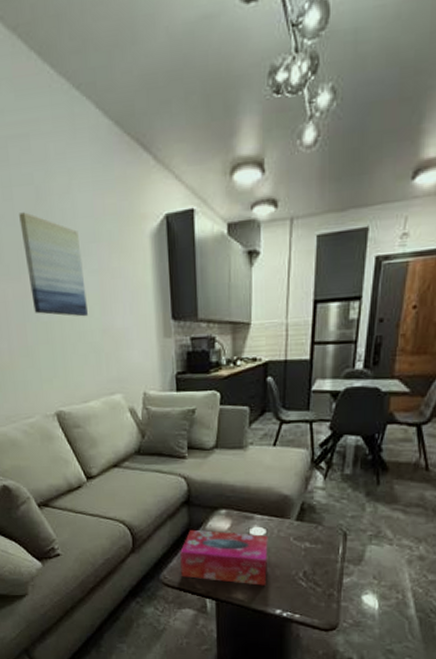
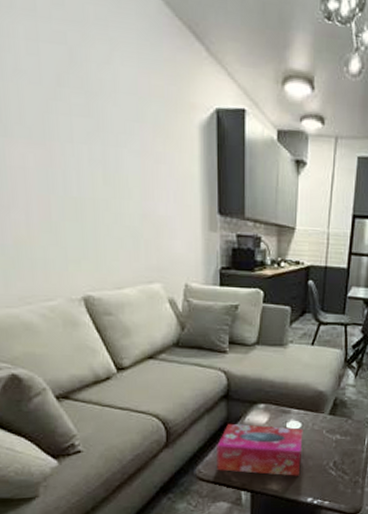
wall art: present [19,212,88,317] -> none [47,72,126,198]

